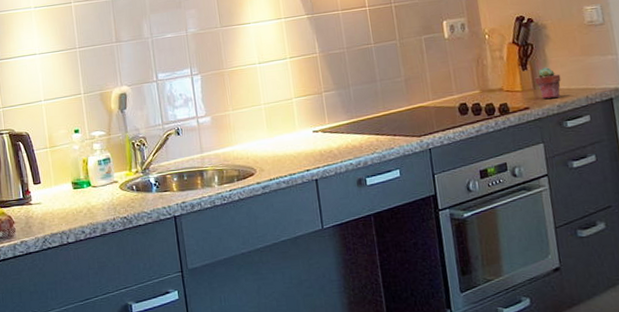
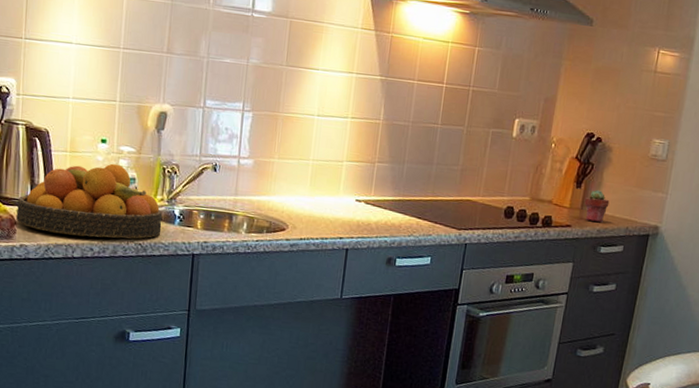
fruit bowl: none [12,149,142,224] -> present [16,163,163,239]

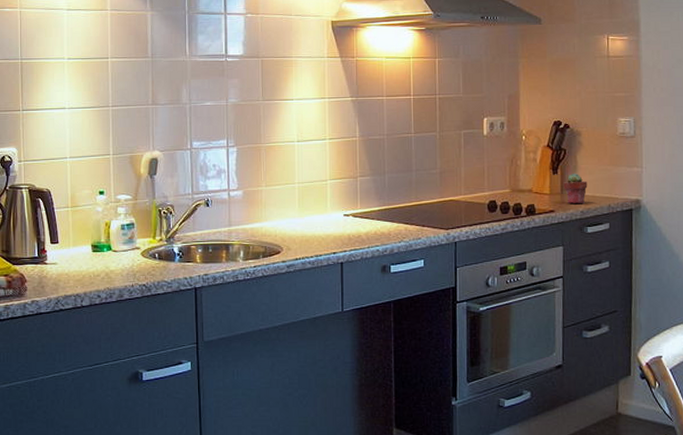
fruit bowl: present [16,163,163,239] -> none [26,212,163,285]

